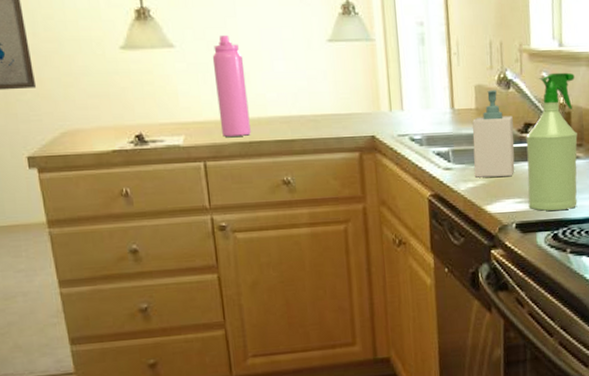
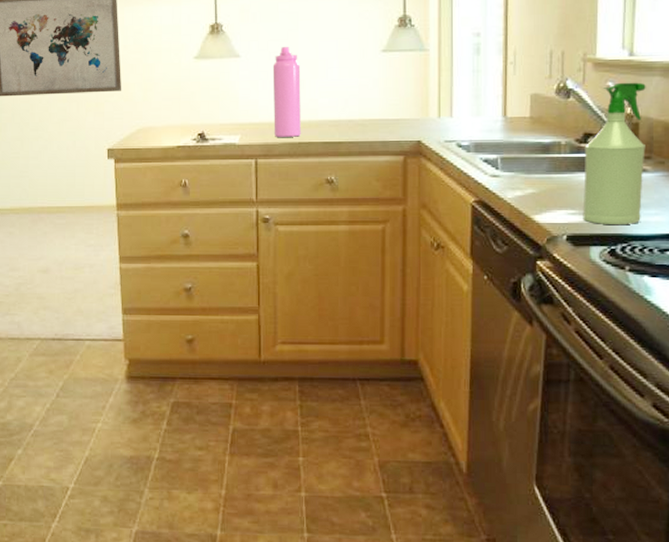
soap bottle: present [472,89,515,178] -> none [523,99,571,186]

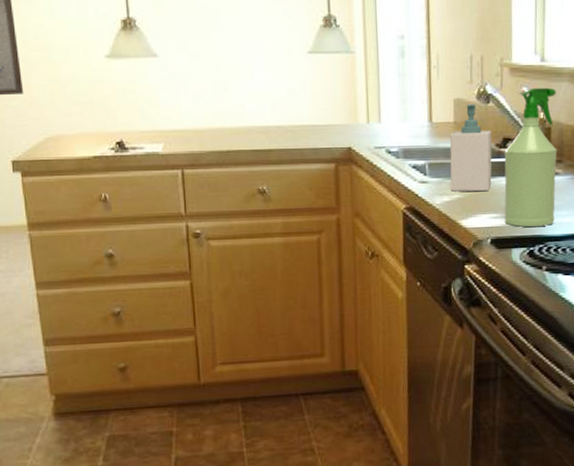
water bottle: present [272,47,301,137] -> none [194,46,229,145]
soap bottle: none [523,99,571,186] -> present [449,104,492,192]

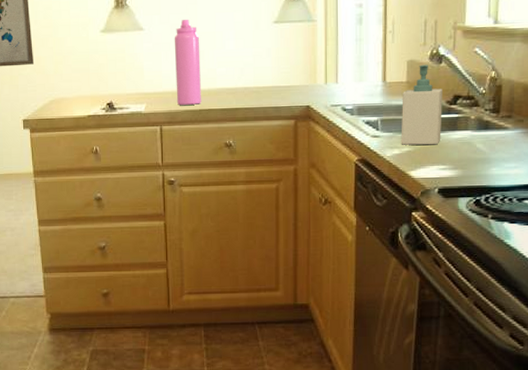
water bottle: none [194,46,229,145] -> present [174,20,201,105]
spray bottle: present [504,87,557,227] -> none [452,47,508,178]

